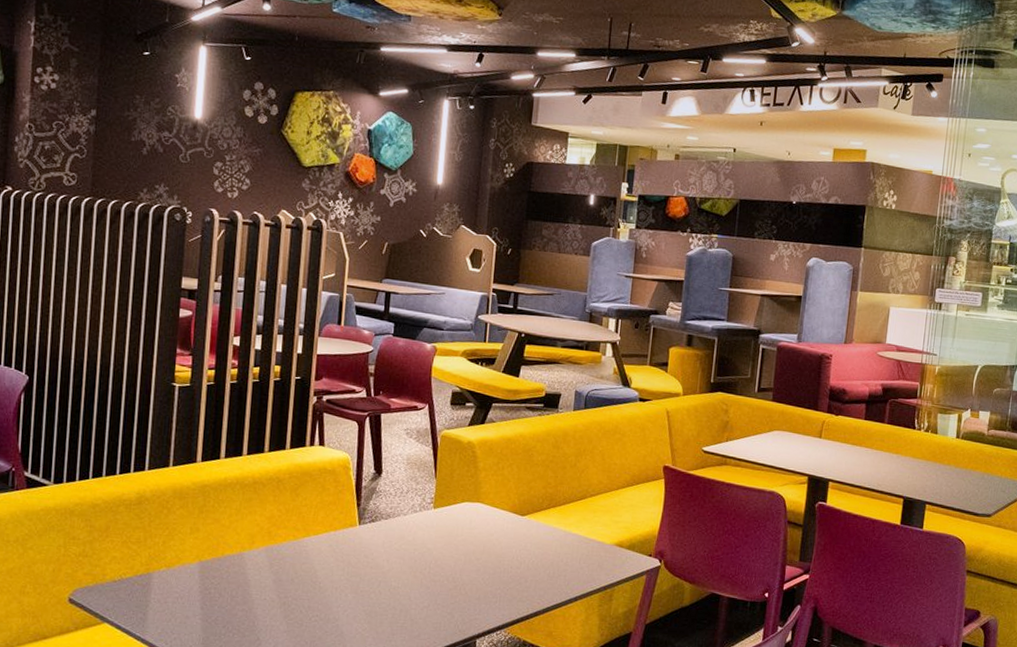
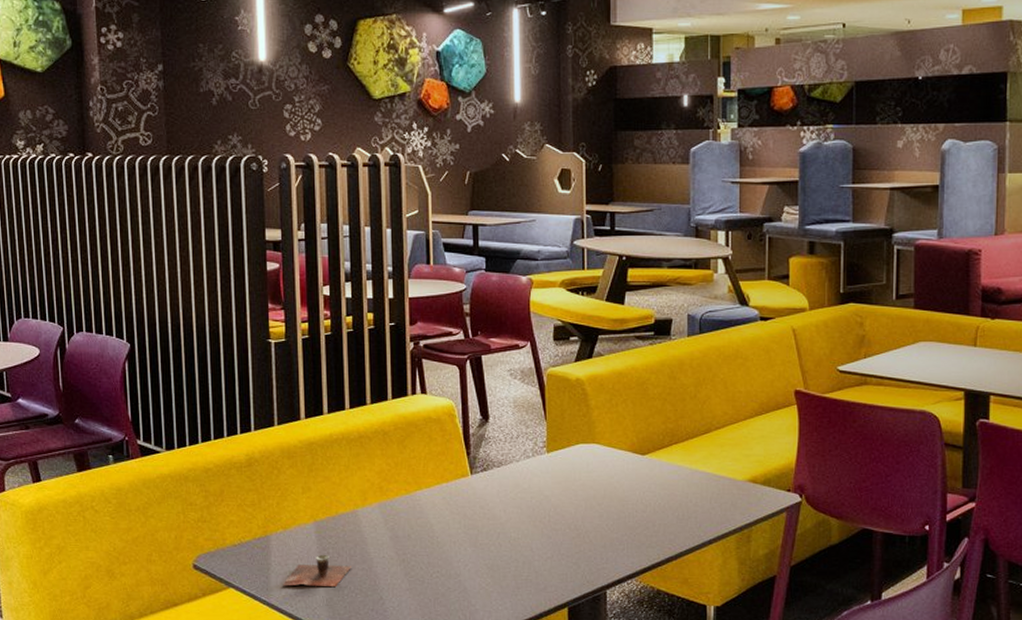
cup: none [160,594,232,626] -> present [283,554,351,586]

